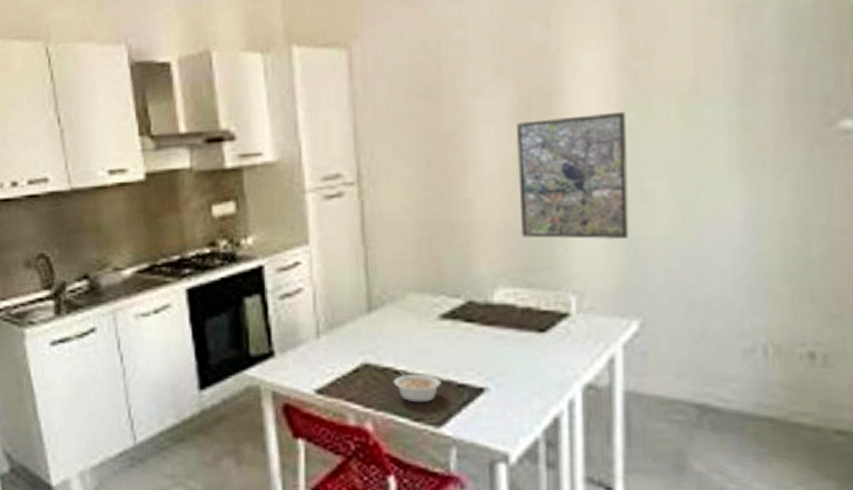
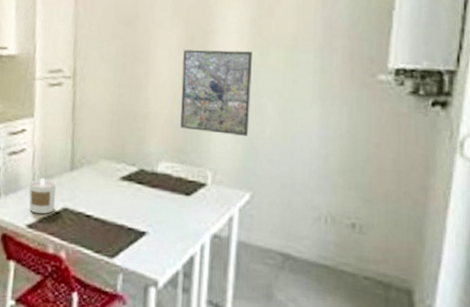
candle: none [313,326,352,375] -> present [29,178,56,214]
legume: present [393,370,441,403] -> none [83,214,117,240]

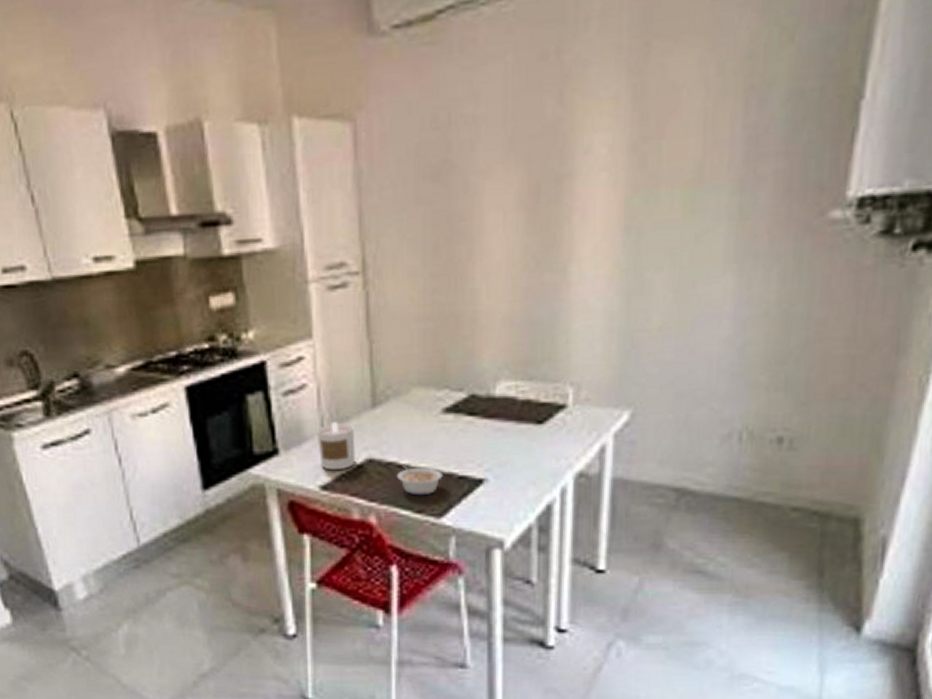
legume: none [83,214,117,240] -> present [396,464,443,496]
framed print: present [180,49,252,137] -> none [524,197,632,332]

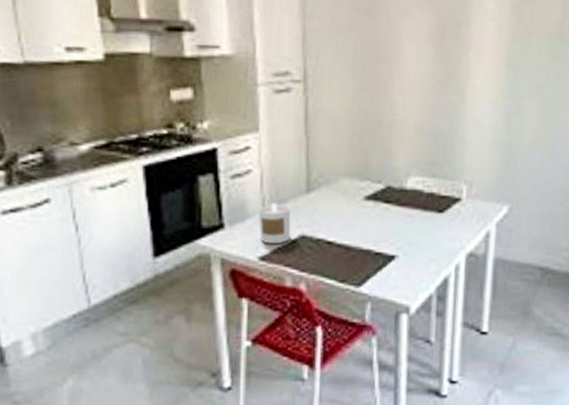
legume: present [396,464,443,496] -> none [324,241,363,268]

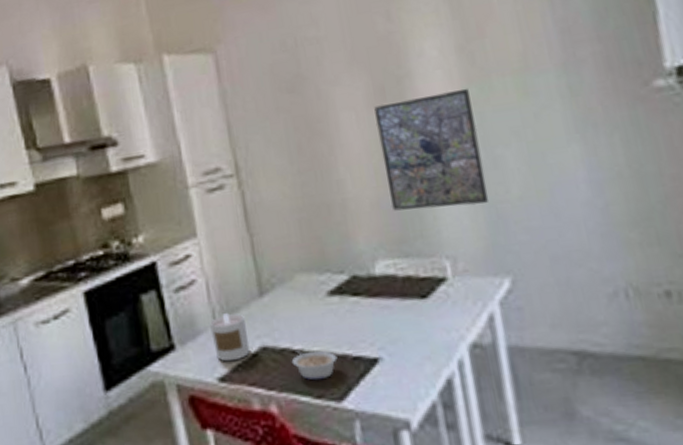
legume: none [324,241,363,268] -> present [291,349,338,381]
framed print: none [431,42,512,143] -> present [374,88,489,211]

